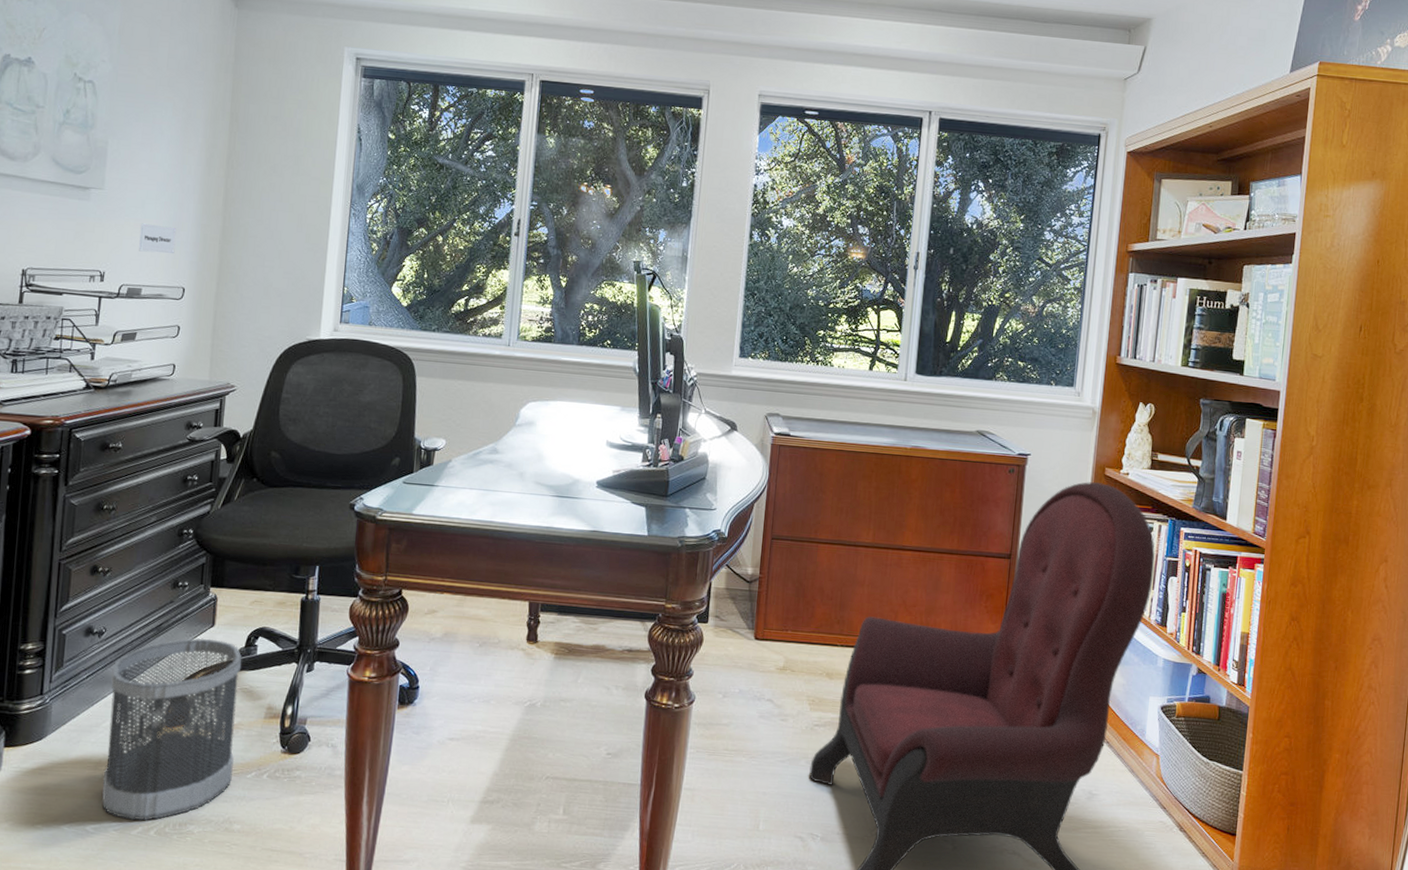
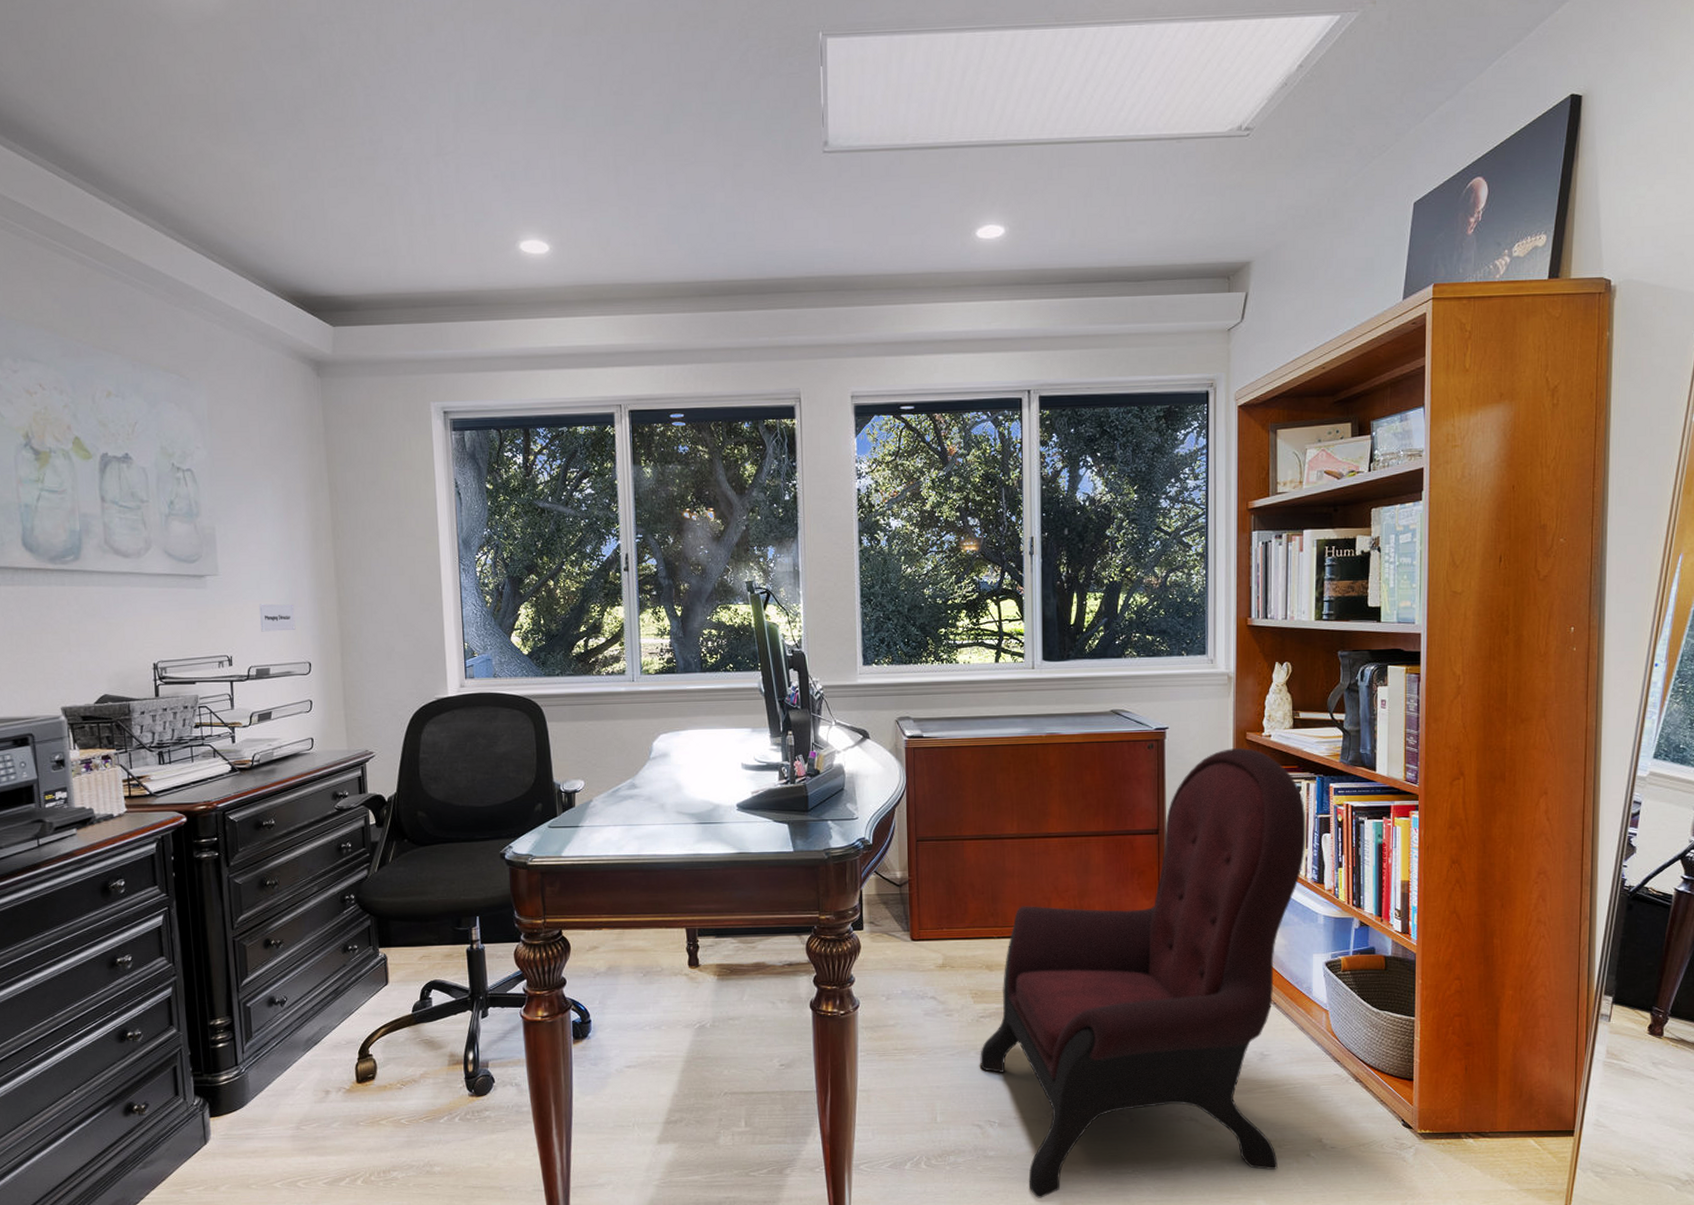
wastebasket: present [102,637,242,821] -> none [298,996,427,1173]

